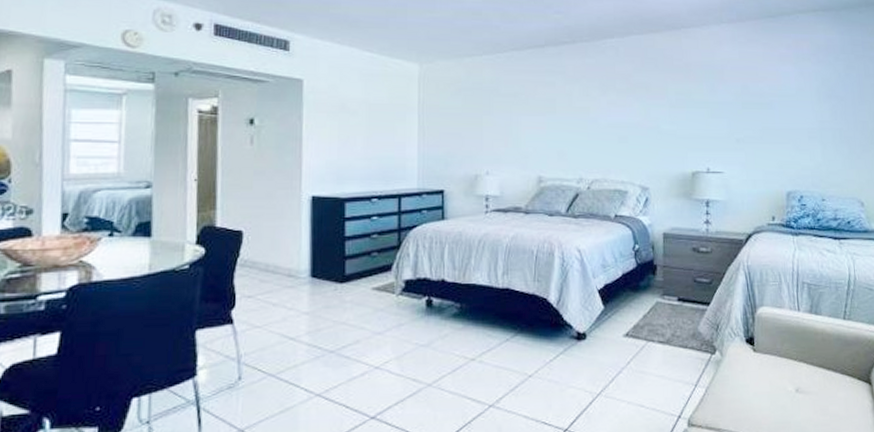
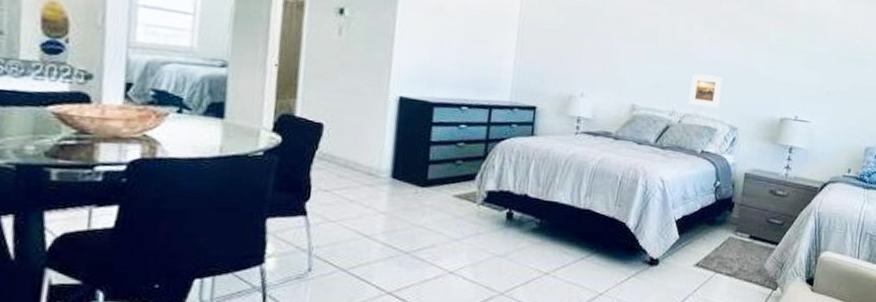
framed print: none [595,138,627,170] -> present [688,73,723,109]

